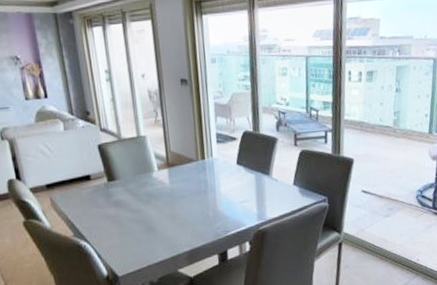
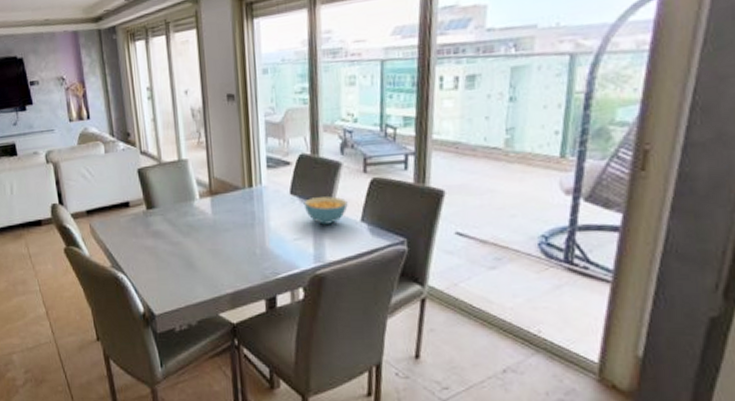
cereal bowl: none [248,165,283,189] -> present [303,196,348,225]

